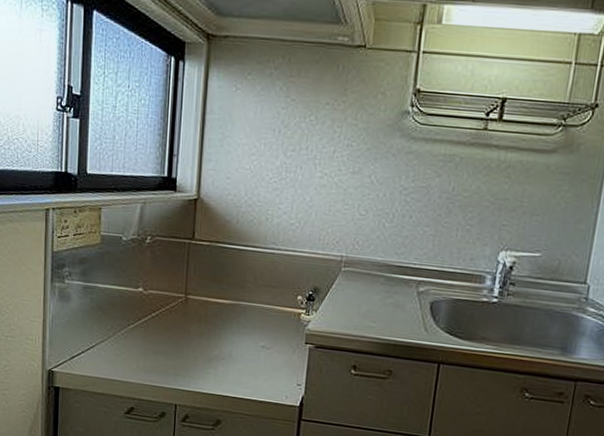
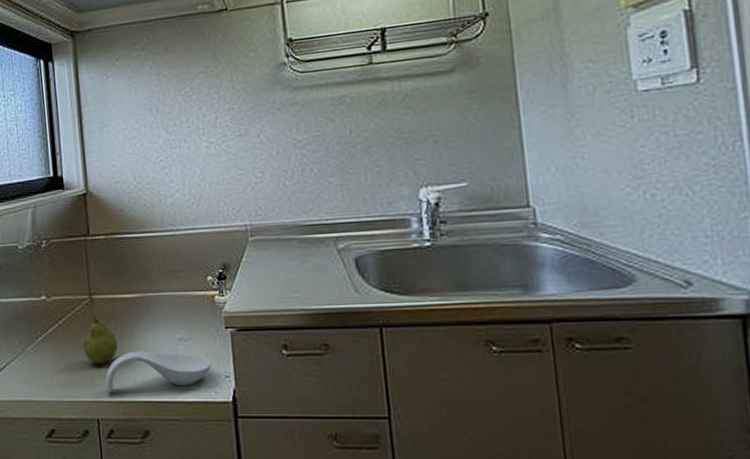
fruit: none [171,313,206,358] -> present [83,316,119,365]
spoon rest: none [188,350,287,387] -> present [105,351,212,394]

